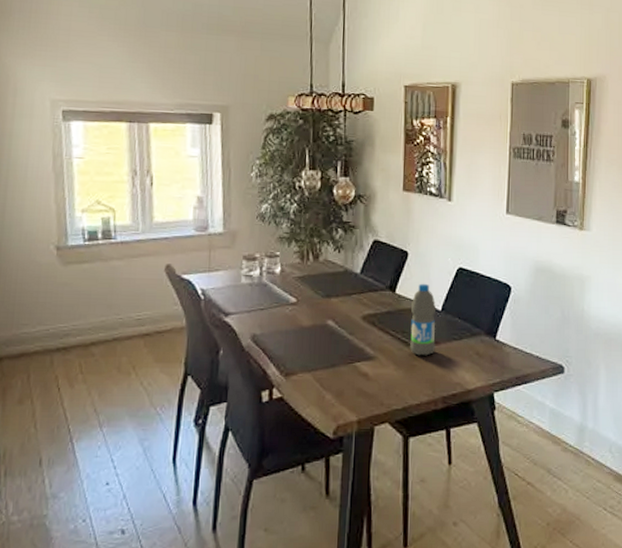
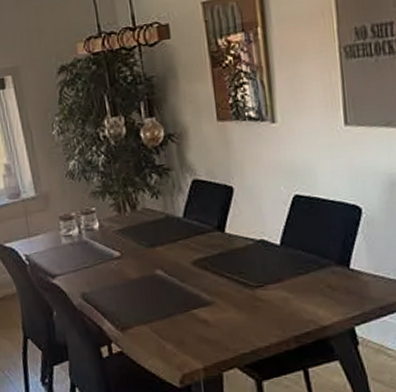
water bottle: present [410,283,436,356] -> none [245,217,279,296]

